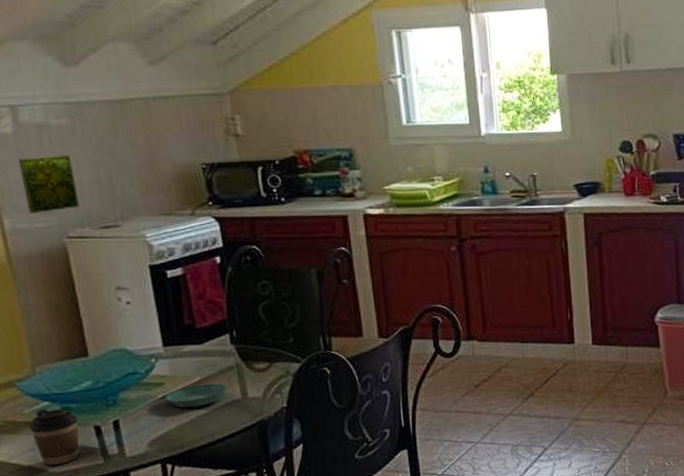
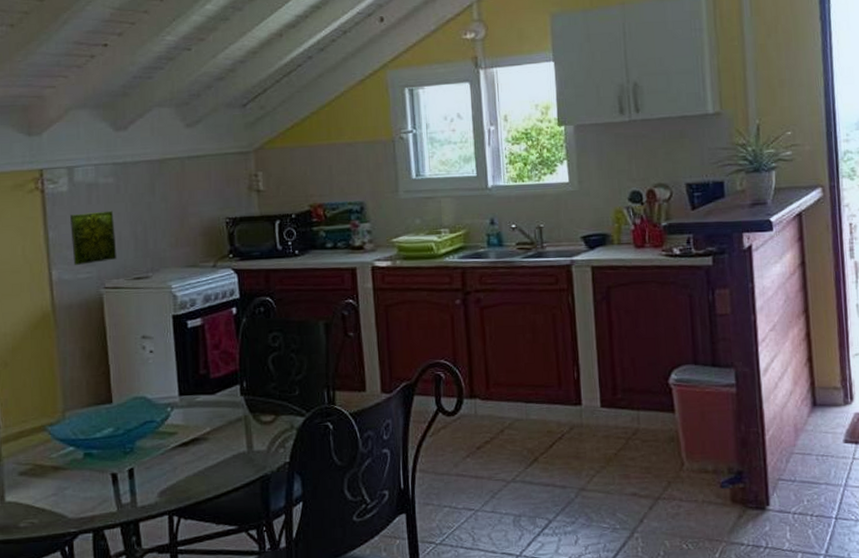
coffee cup: present [29,408,80,465] -> none [55,453,98,511]
saucer: present [166,383,228,408] -> none [178,434,235,459]

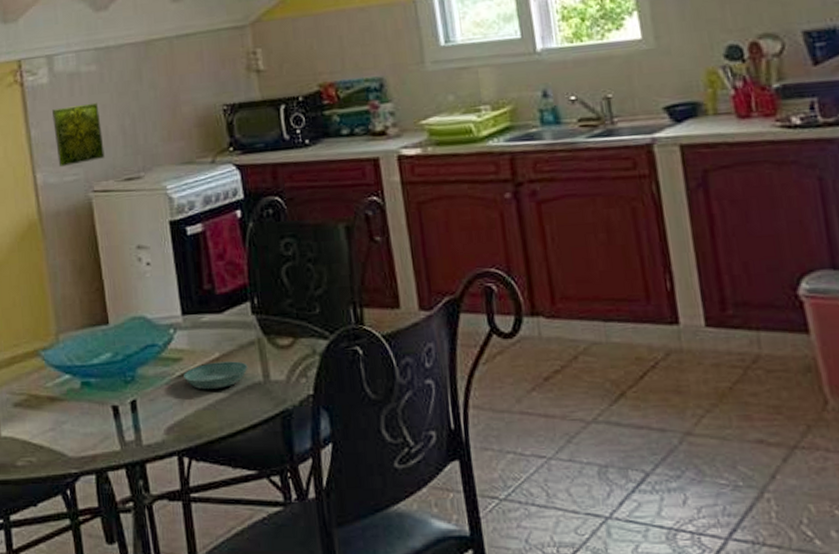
saucer: none [178,434,235,459] -> present [184,361,248,390]

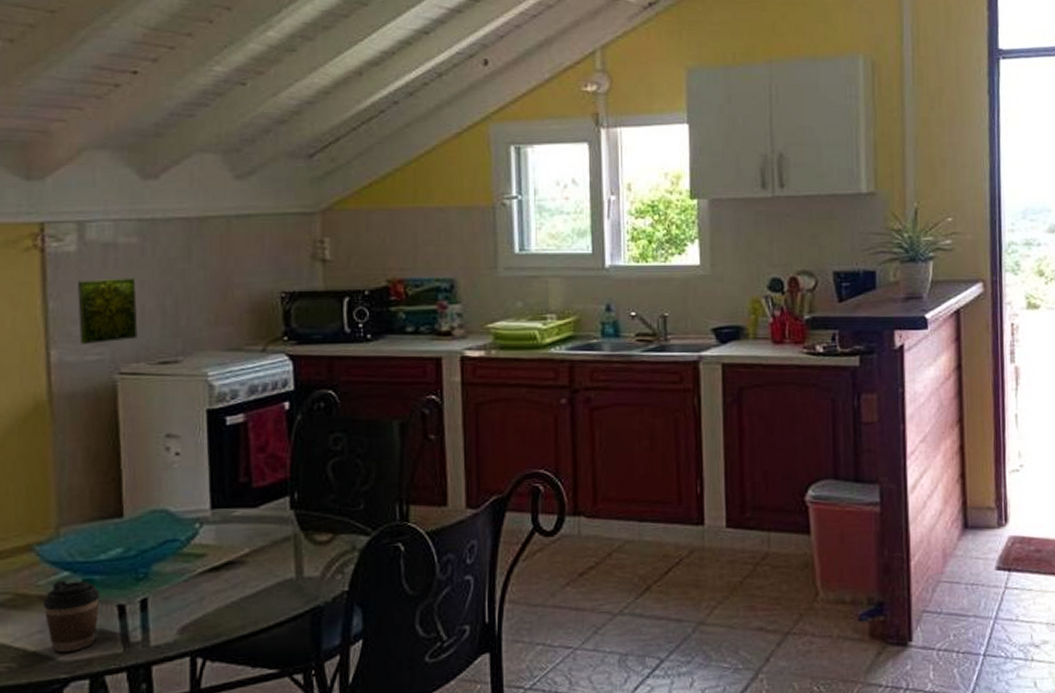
coffee cup: none [51,382,98,449] -> present [42,580,100,652]
saucer: present [184,361,248,390] -> none [206,557,280,587]

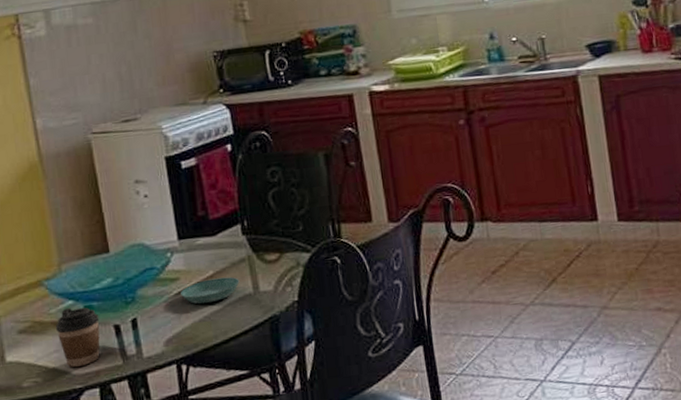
decorative tile: present [78,278,138,344] -> none [51,52,103,112]
saucer: none [206,557,280,587] -> present [181,276,240,305]

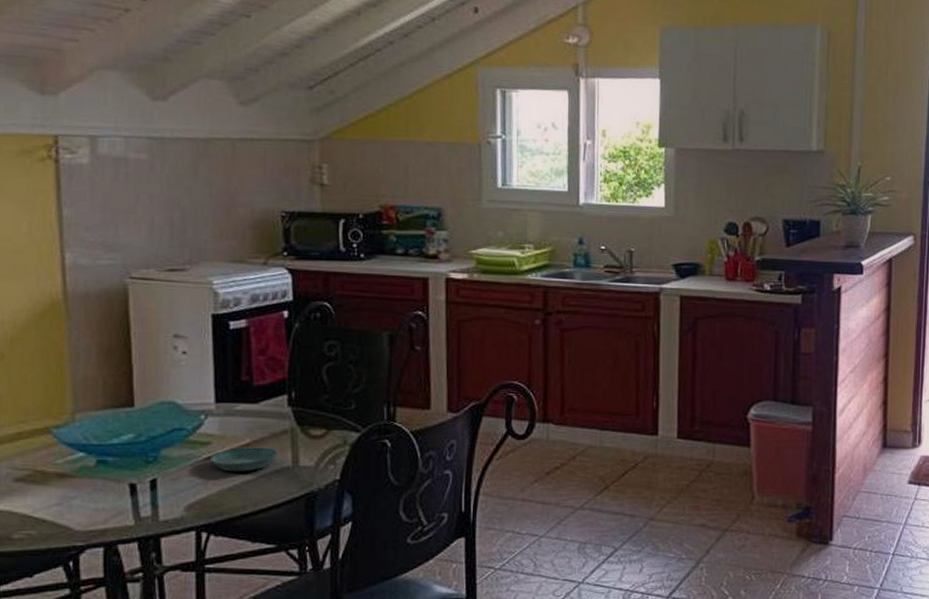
coffee cup: present [55,307,100,367] -> none [59,460,113,523]

